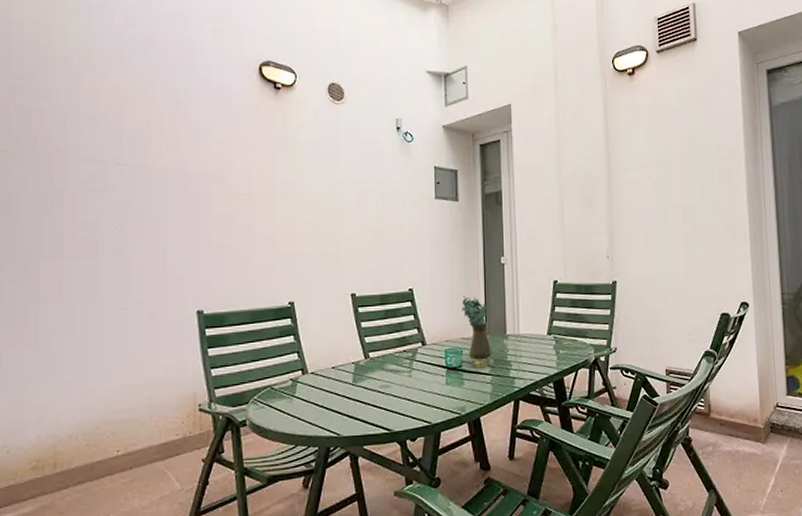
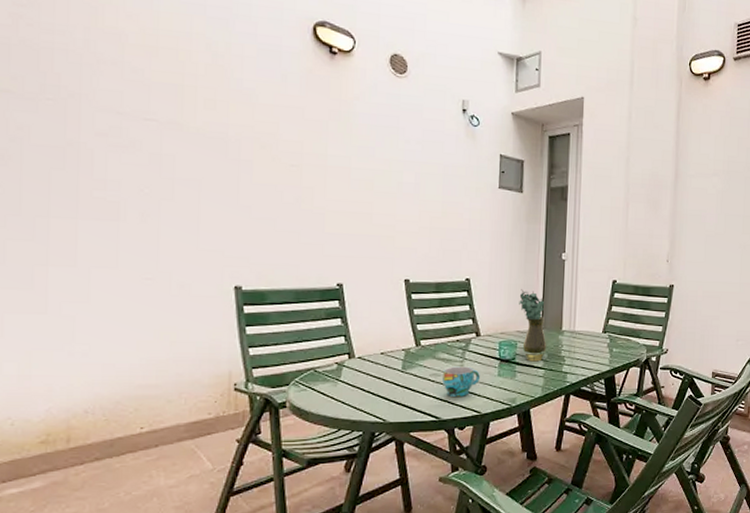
cup: none [391,376,428,408] -> present [441,366,480,396]

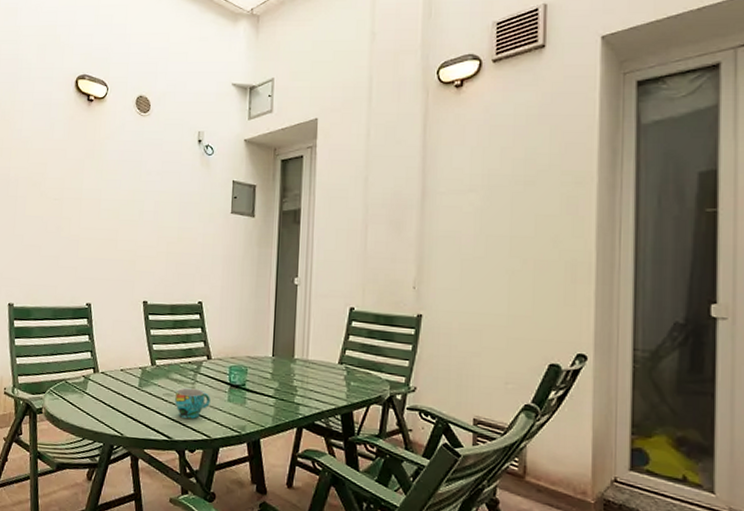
vase: present [519,289,547,362] -> none [250,314,278,390]

